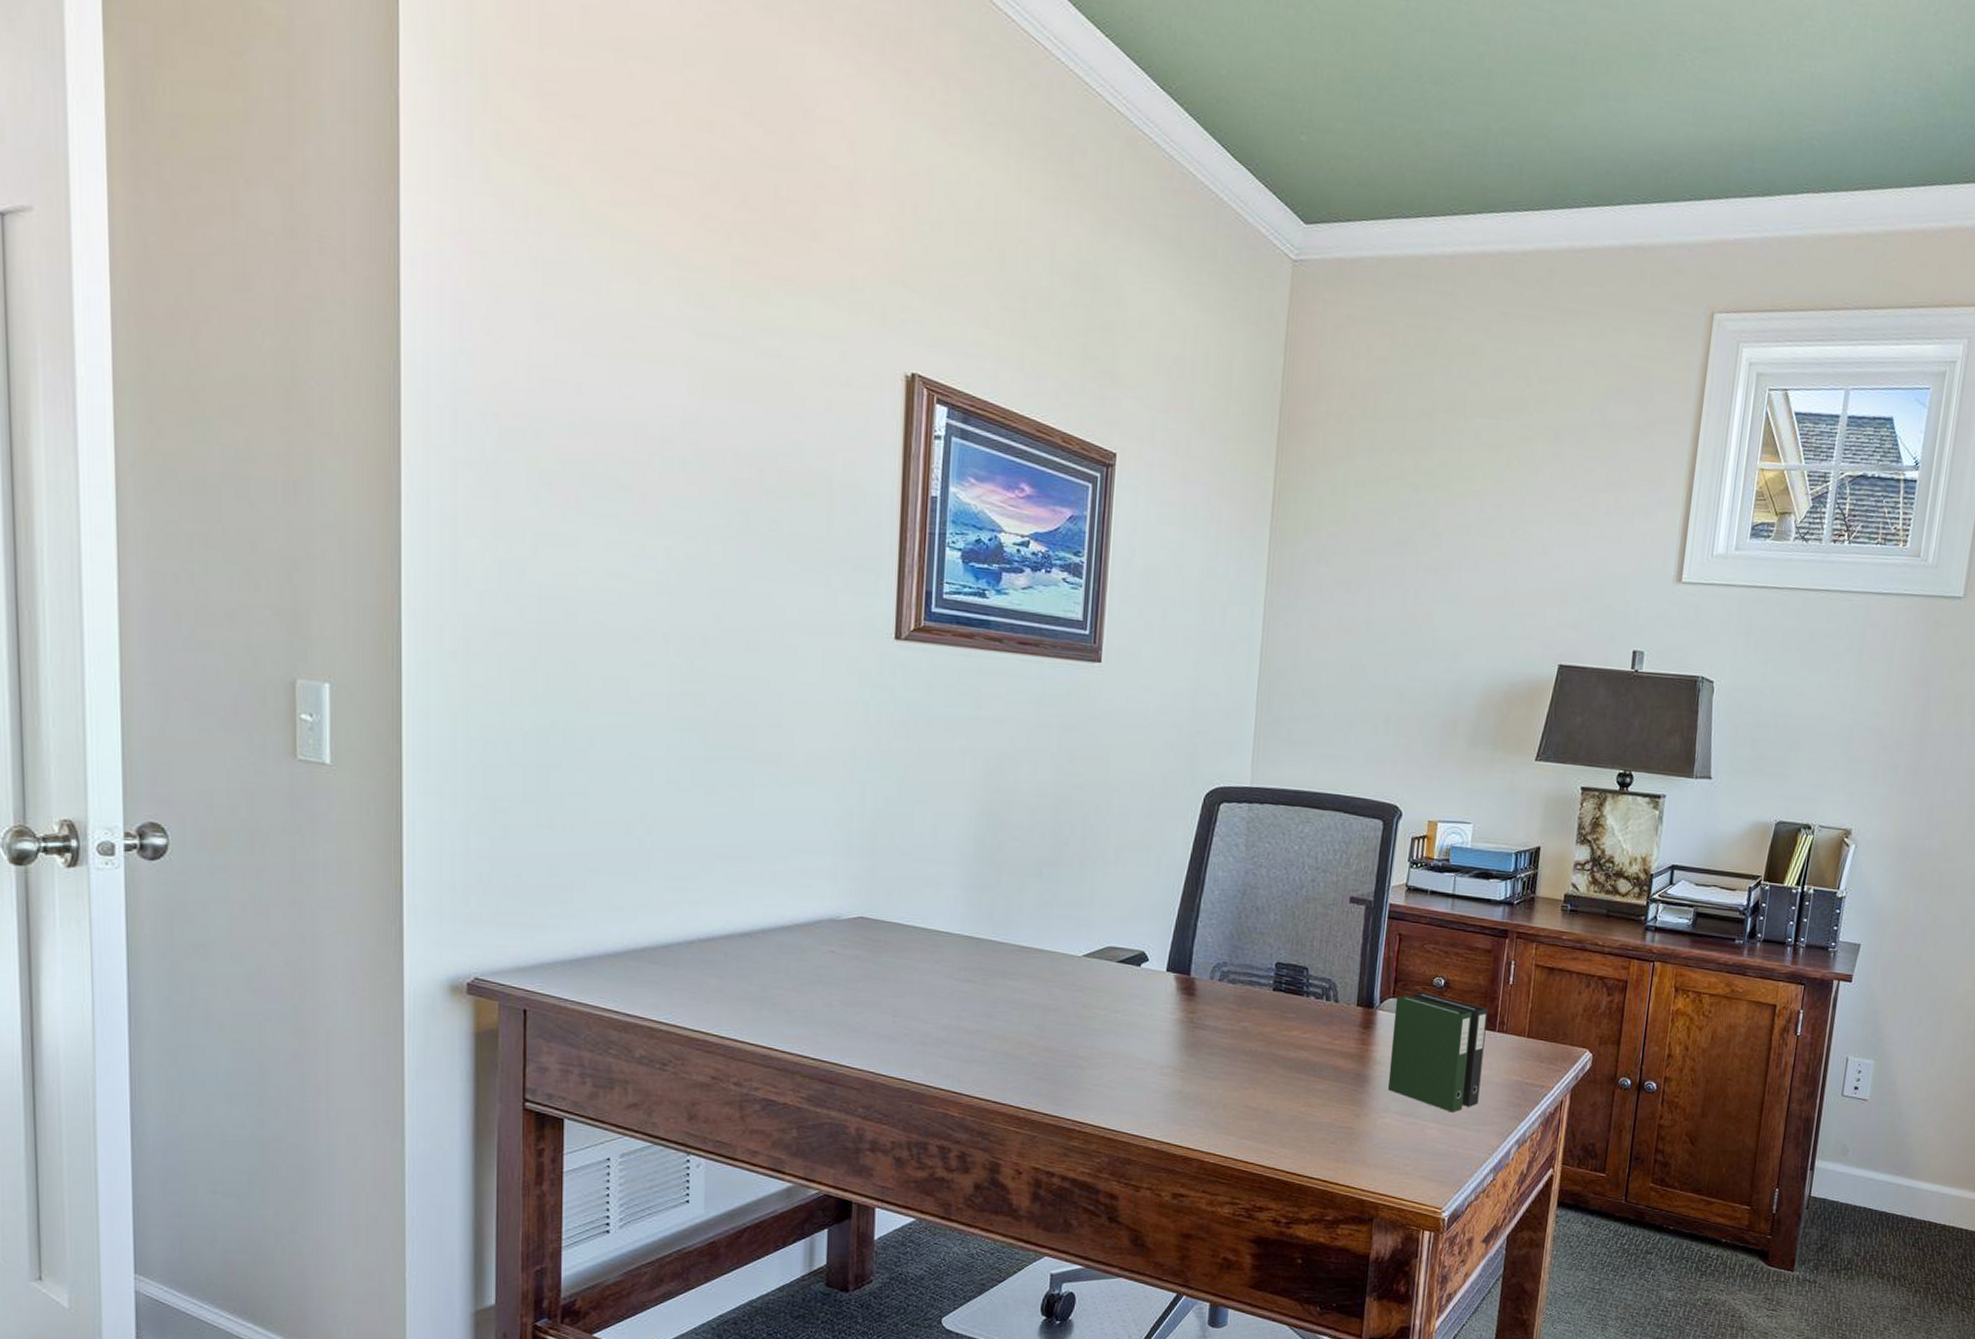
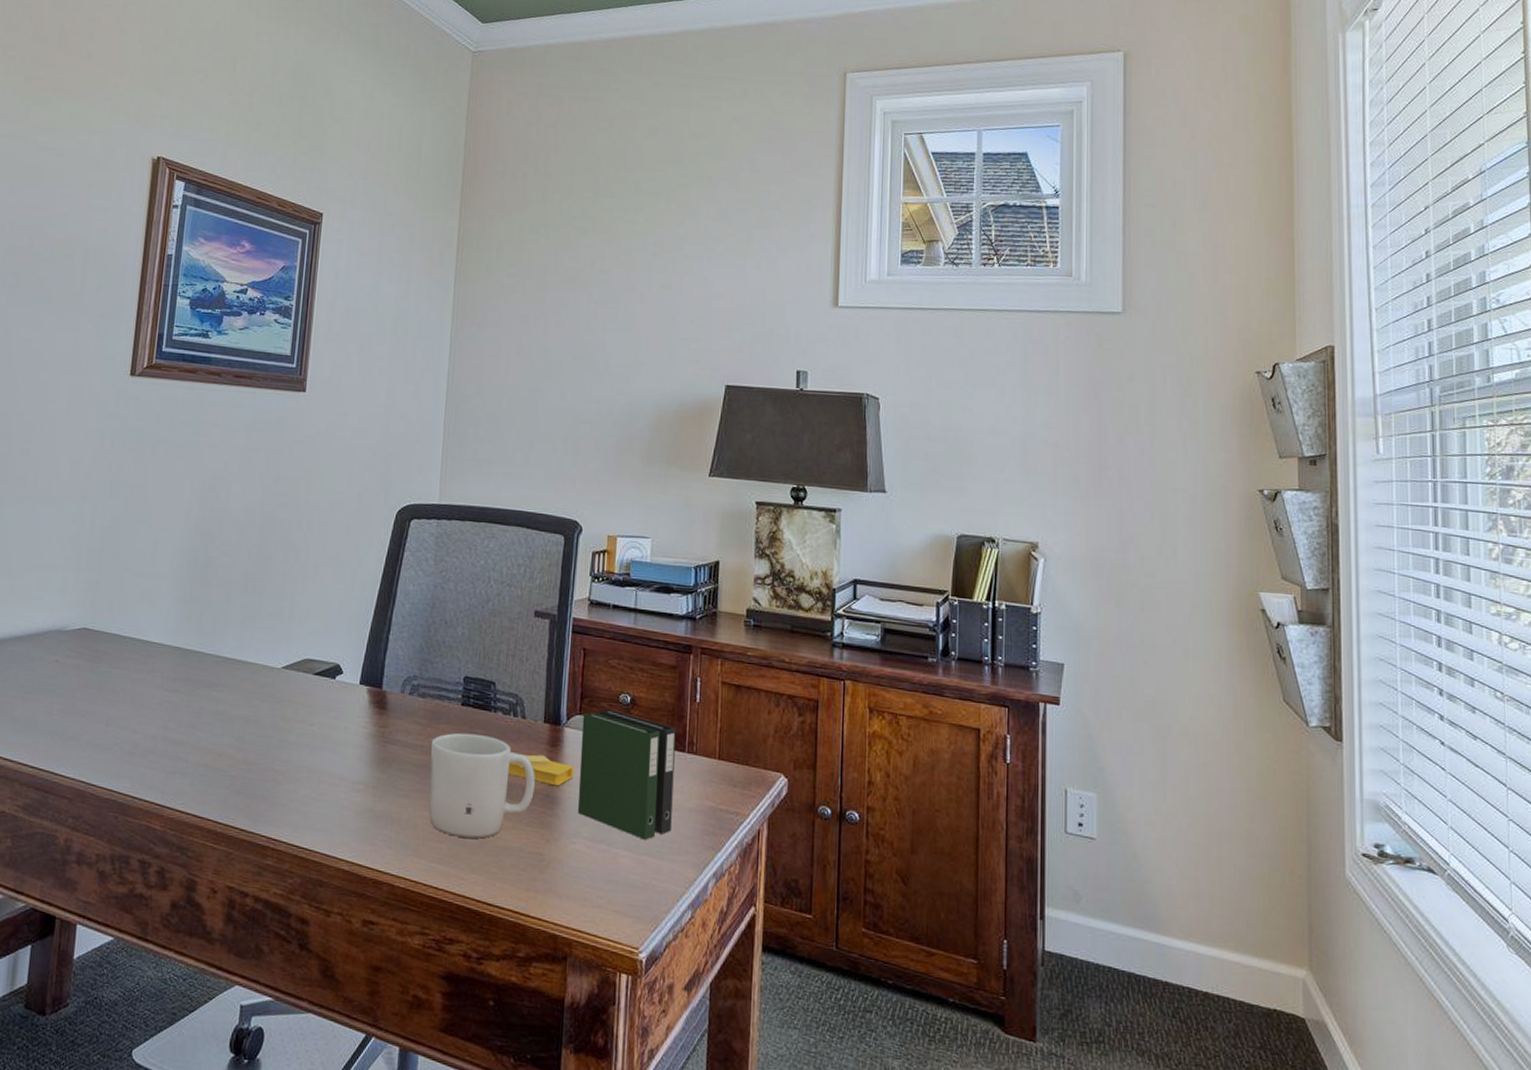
mug: none [1239,1017,1347,1116] -> present [428,732,535,839]
sticky notes: none [1319,1036,1387,1066] -> present [508,753,575,787]

